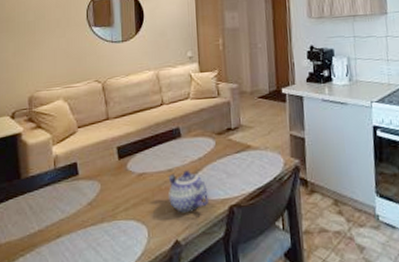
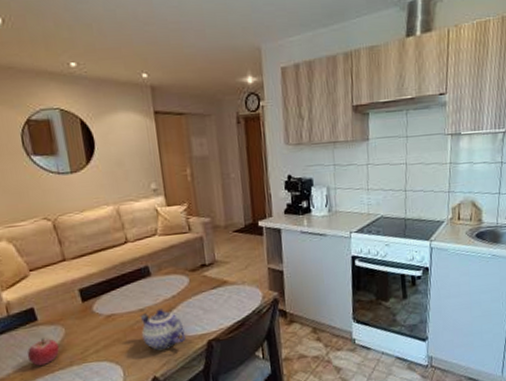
fruit: none [65,191,94,220] -> present [27,337,60,366]

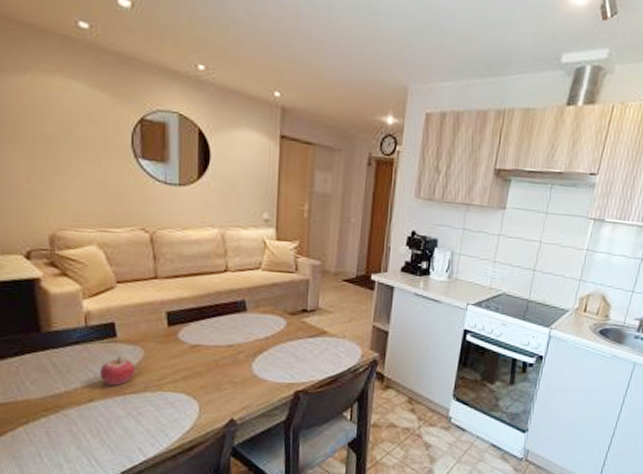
teapot: present [140,309,186,351] -> none [225,348,272,392]

